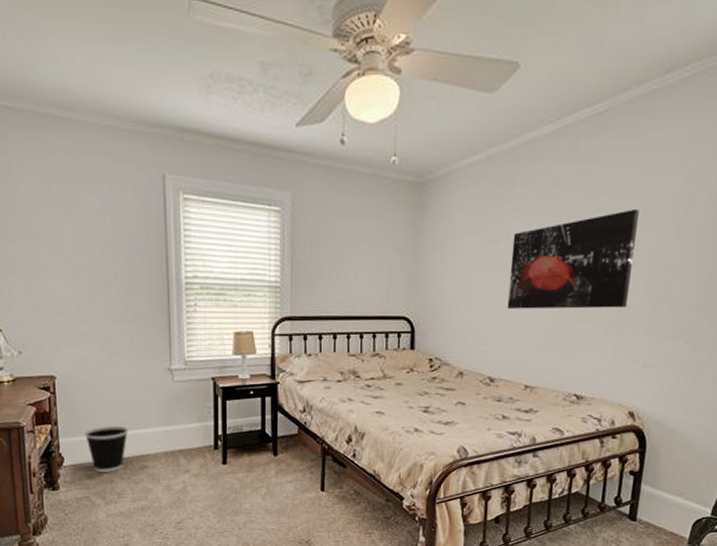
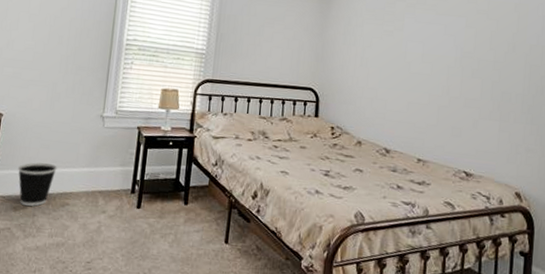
wall art: present [507,208,639,309] -> none [401,13,514,97]

